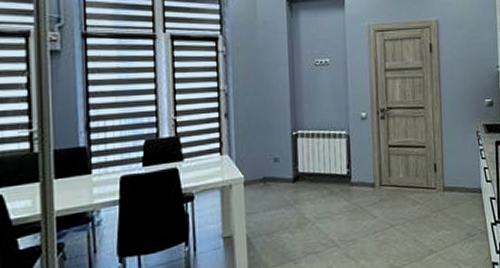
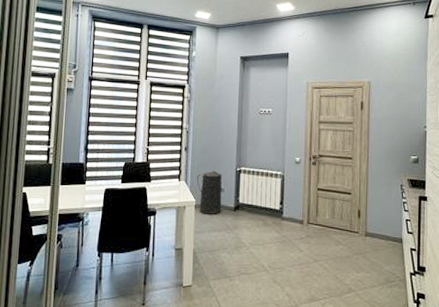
trash can: none [242,138,278,192] -> present [196,170,222,214]

